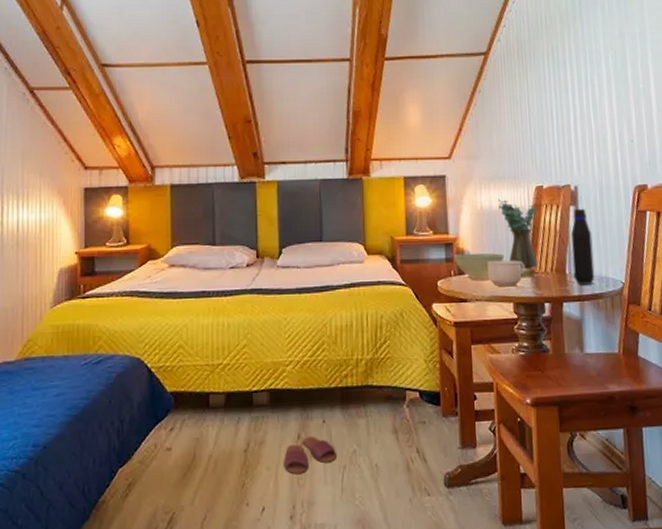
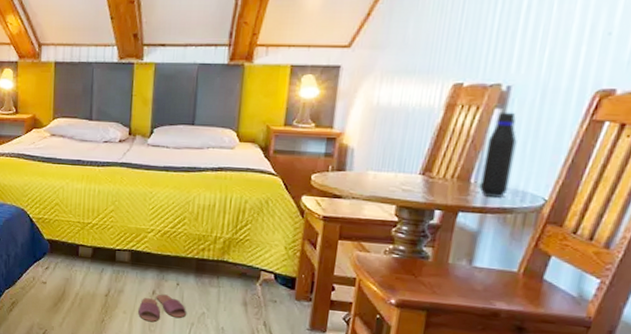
bowl: present [453,253,504,281] -> none [334,149,396,180]
teacup: present [486,260,524,287] -> none [371,159,419,189]
vase: present [498,198,538,279] -> none [399,94,448,184]

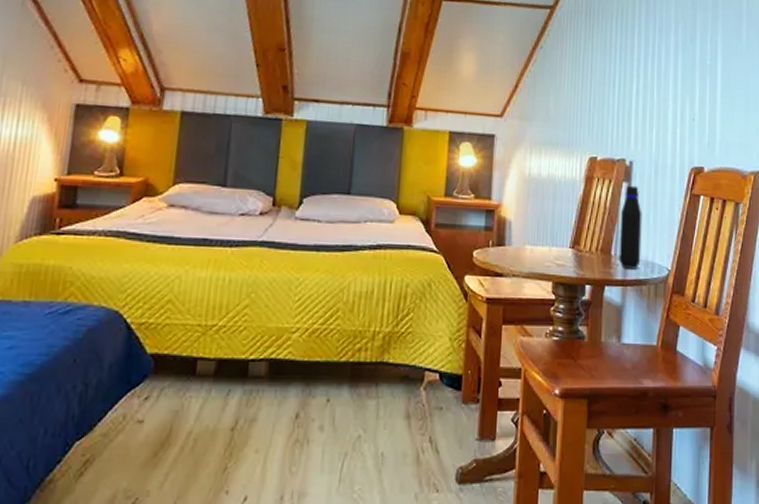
slippers: present [138,294,186,322] -> none [275,417,338,460]

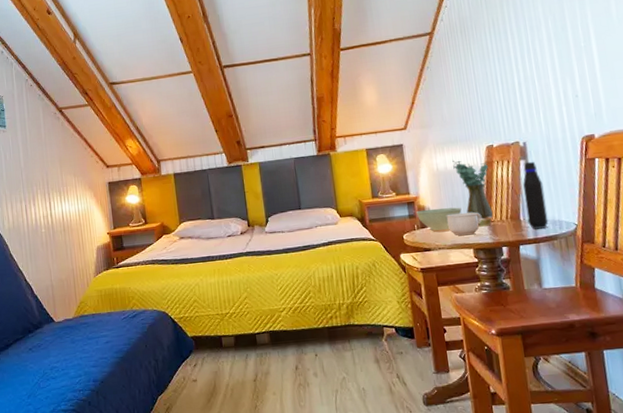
bowl: none [494,222,548,255] -> present [415,207,462,233]
teacup: none [528,233,568,264] -> present [446,212,481,236]
vase: none [548,166,587,258] -> present [452,160,494,228]

